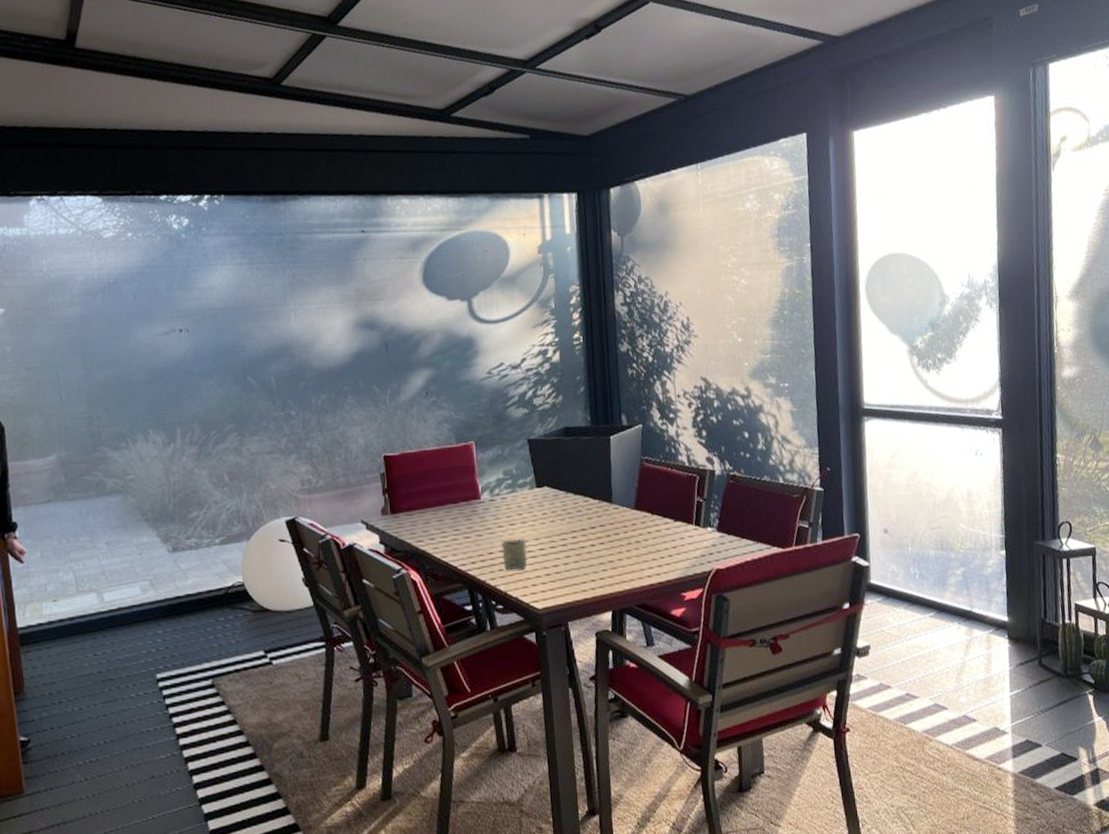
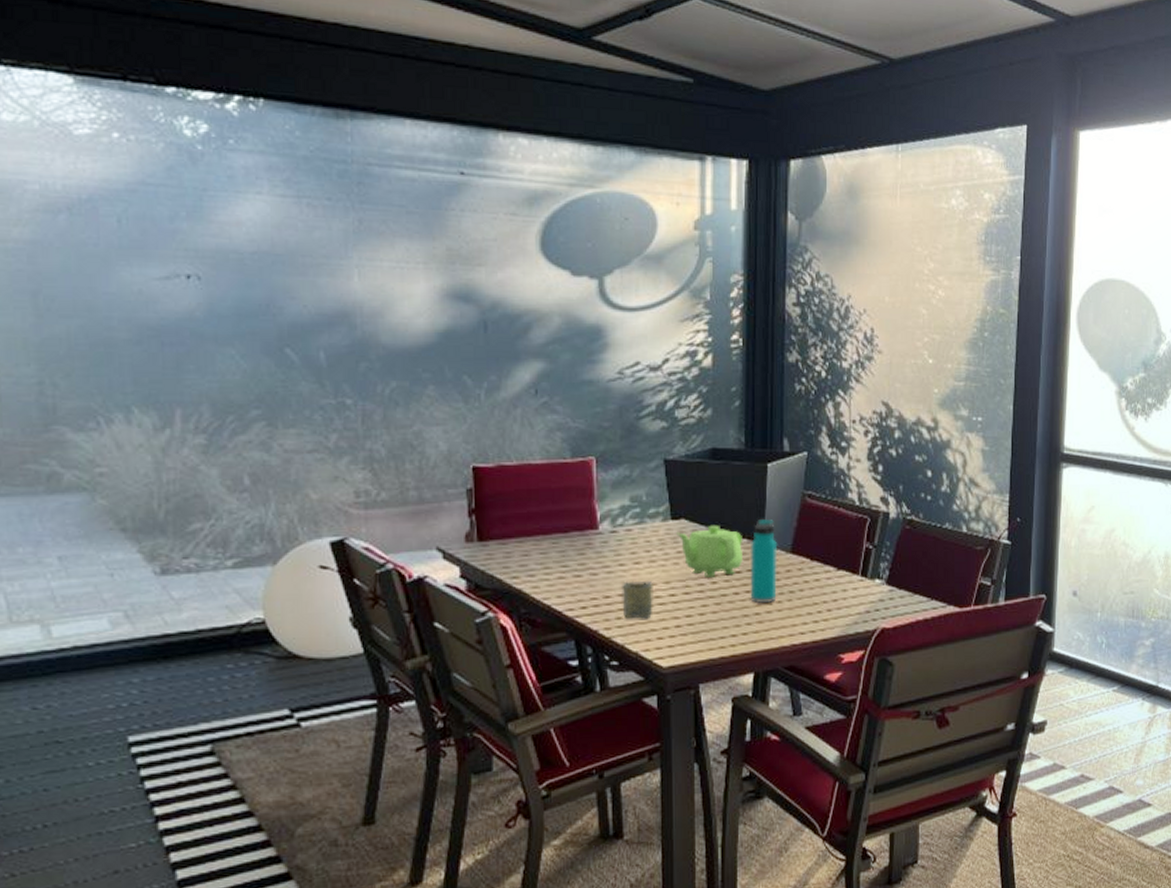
teapot: none [541,489,596,533] -> present [676,525,744,577]
water bottle: none [600,482,626,552] -> present [749,518,778,603]

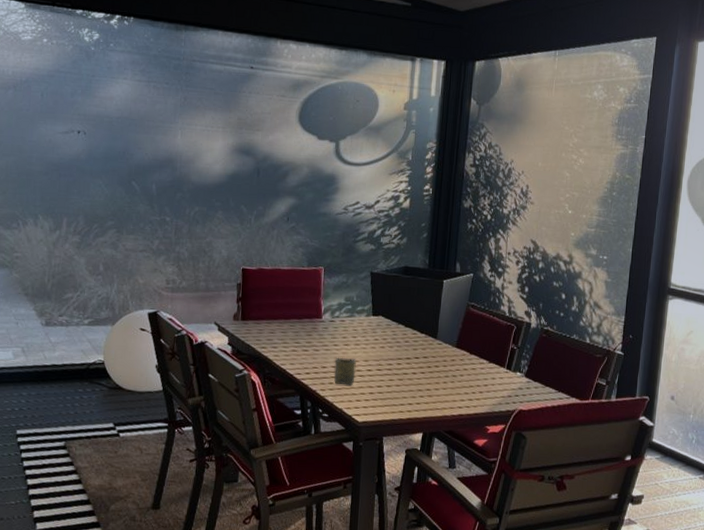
teapot: present [676,525,744,577] -> none [375,322,422,360]
water bottle: present [749,518,778,603] -> none [425,320,447,382]

